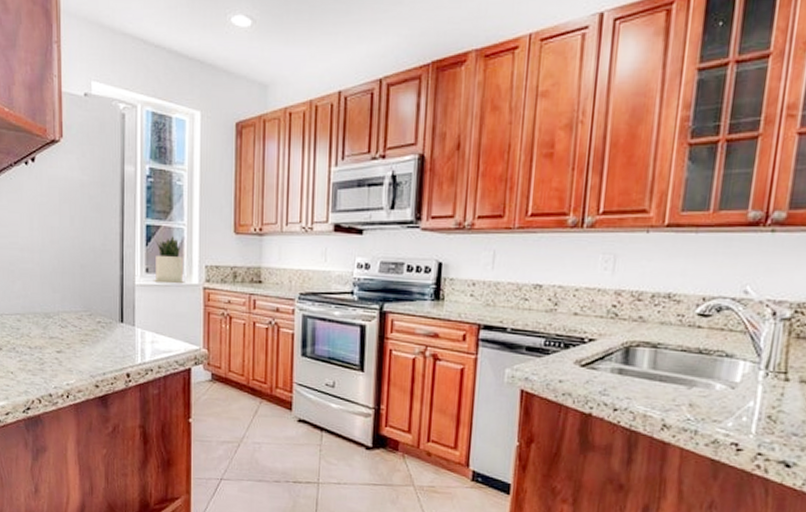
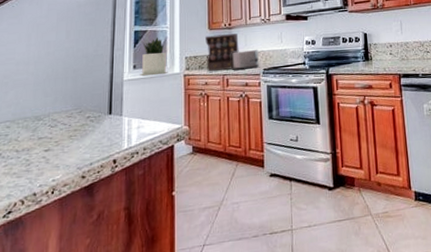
spice rack: none [230,241,271,288] -> present [205,33,239,71]
toaster: none [259,265,296,291] -> present [230,49,260,71]

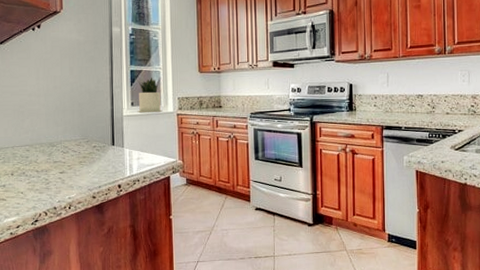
spice rack: present [205,33,239,71] -> none [196,78,228,112]
toaster: present [230,49,260,71] -> none [219,93,247,113]

